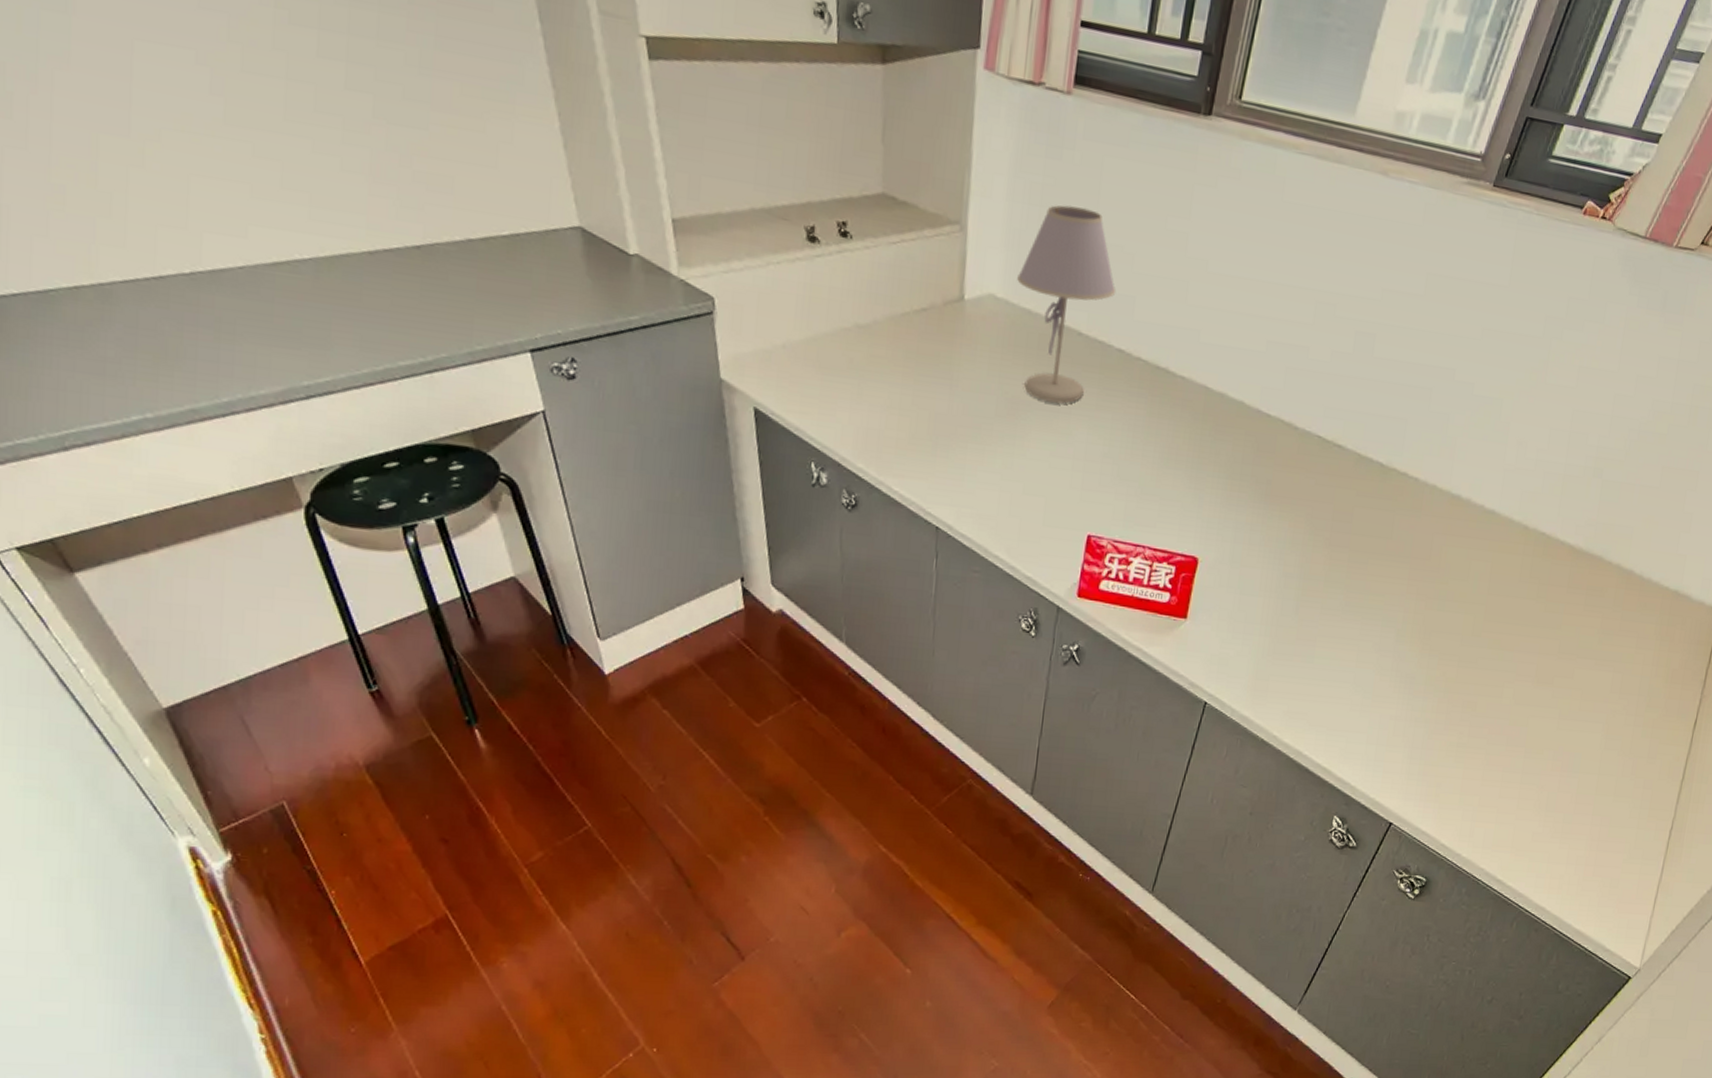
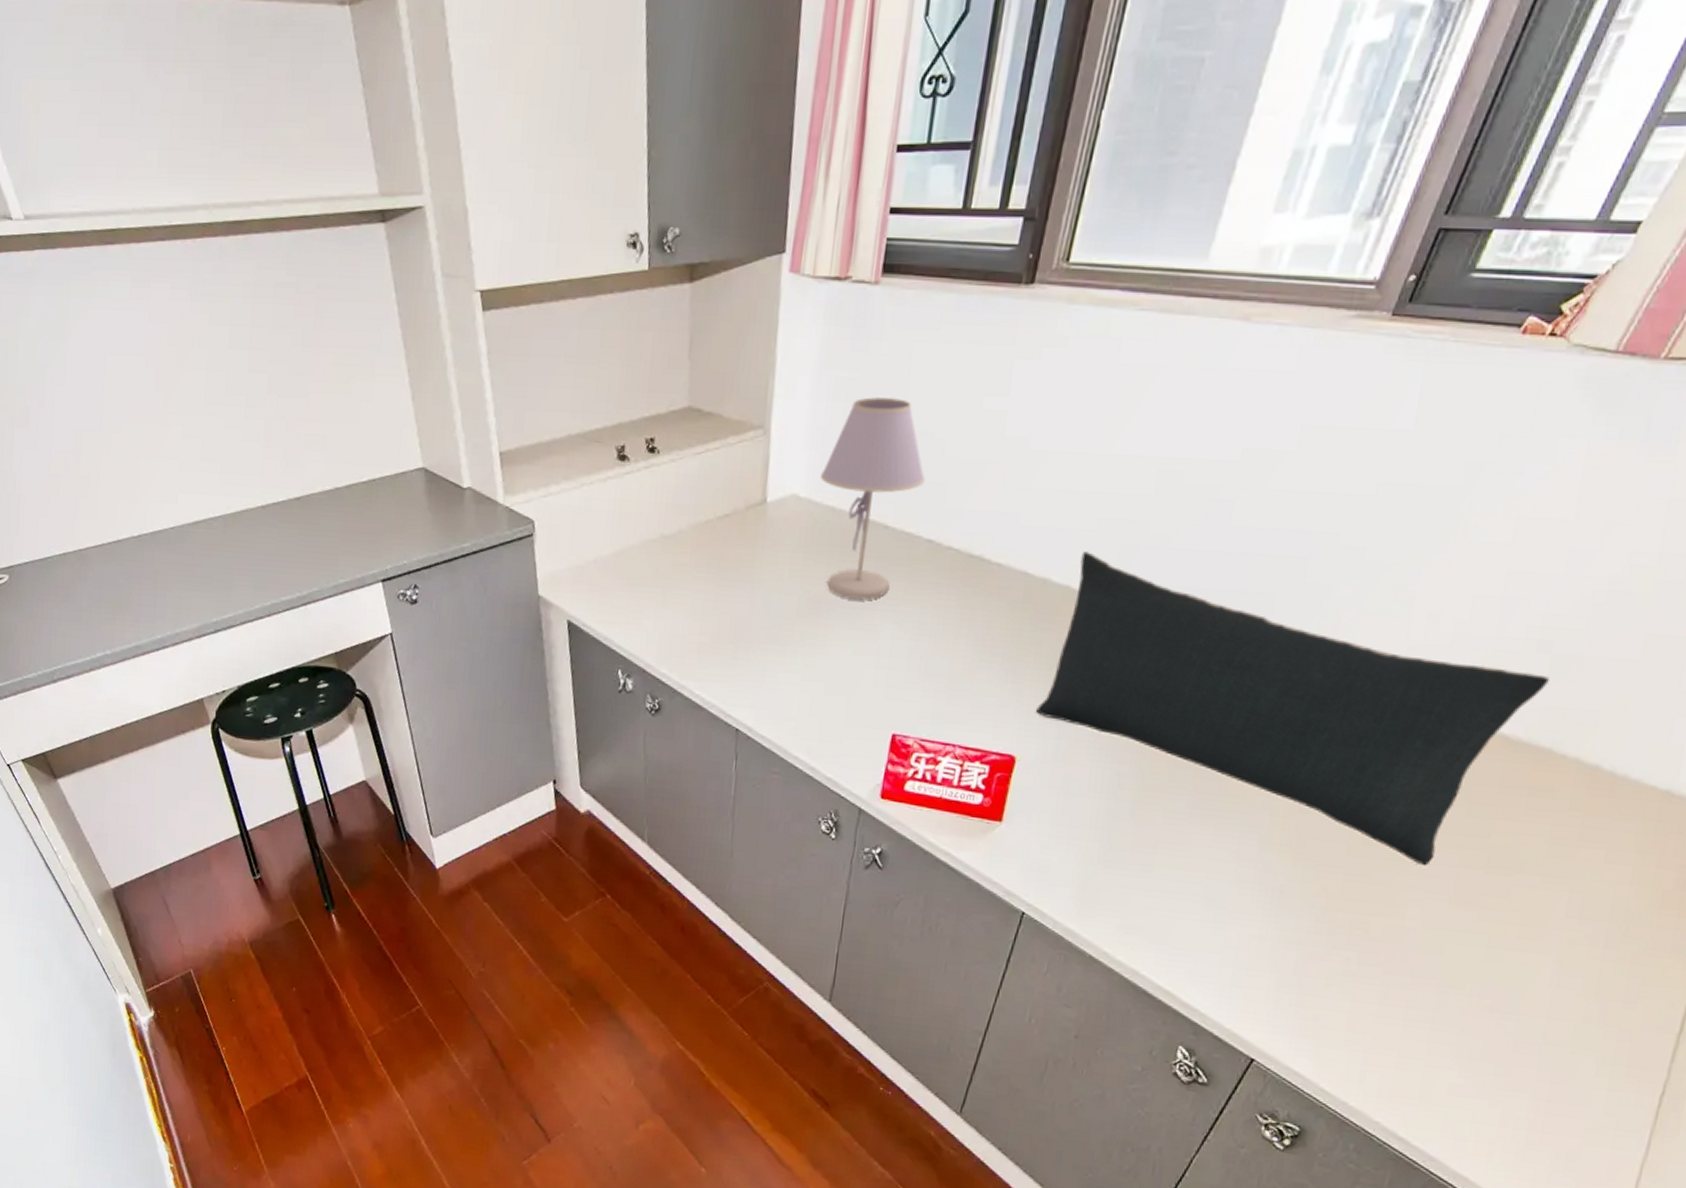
pillow: none [1216,370,1601,653] -> present [1036,551,1551,866]

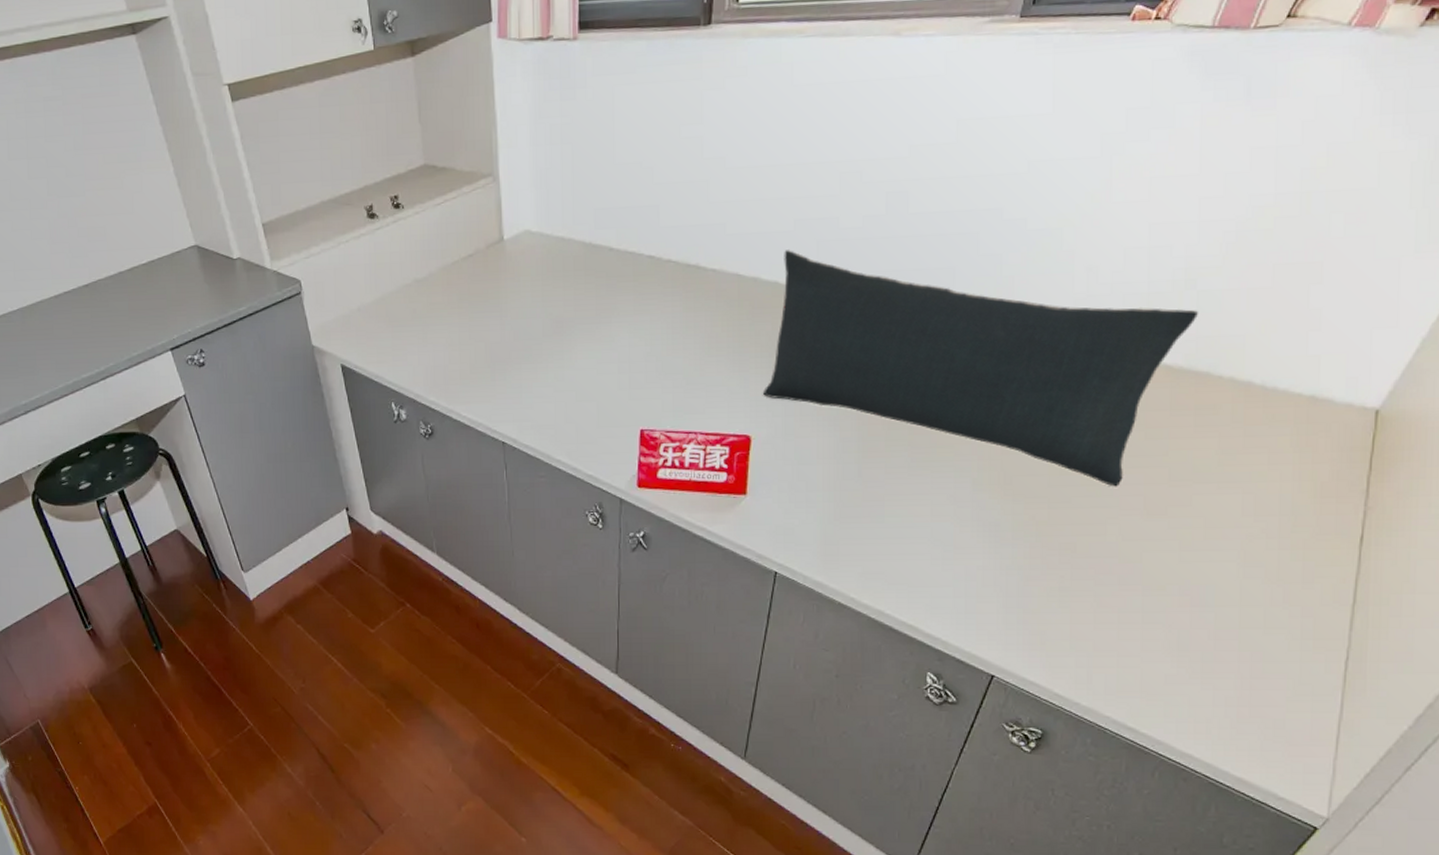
table lamp: present [820,397,926,600] -> none [548,136,640,316]

